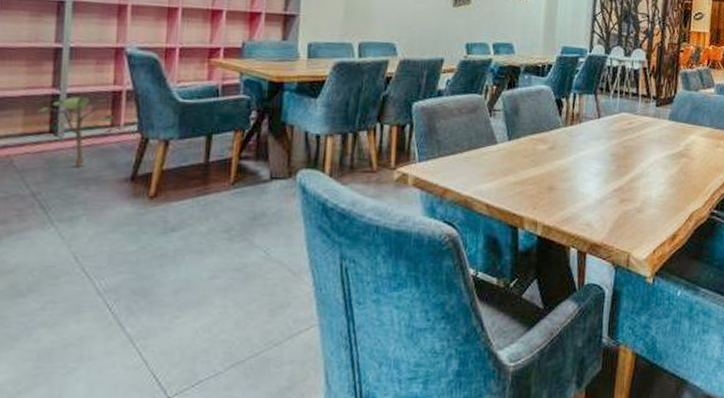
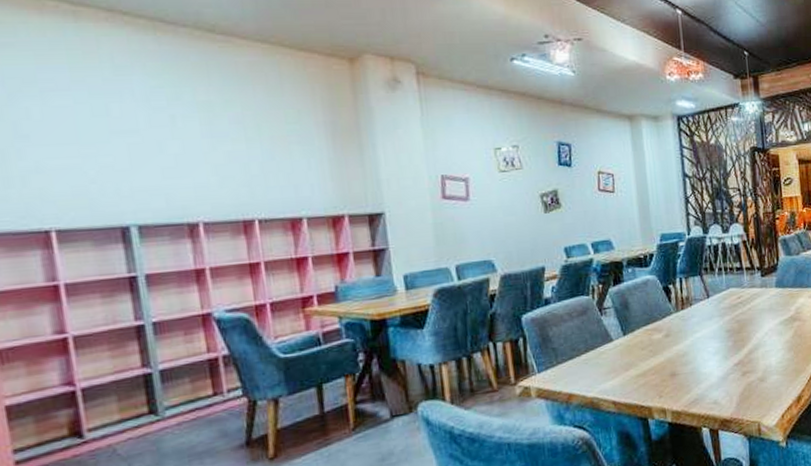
potted plant: present [34,95,129,167] -> none [126,368,233,443]

